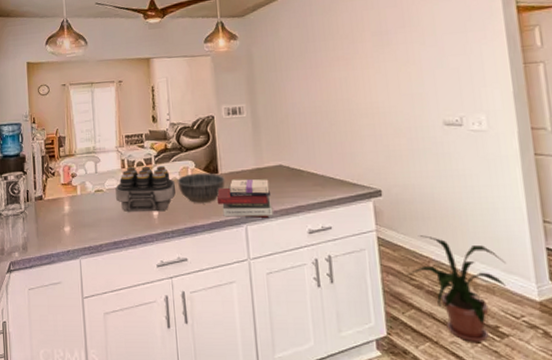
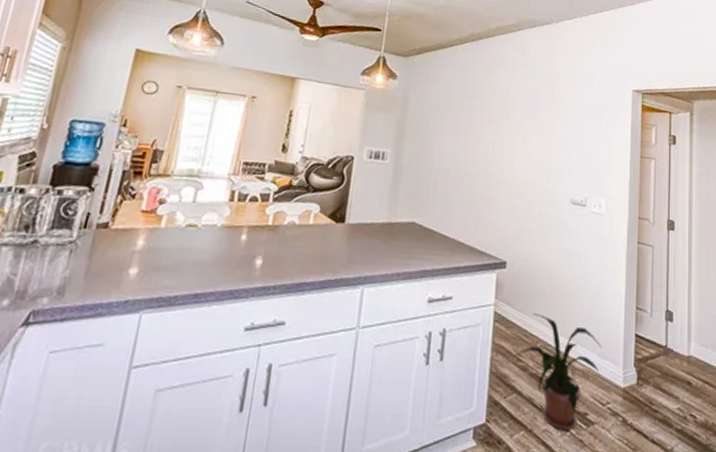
spice rack: present [115,166,176,212] -> none [212,200,293,261]
bowl: present [177,173,225,203] -> none [294,219,351,256]
books: present [217,179,273,219] -> none [337,232,398,281]

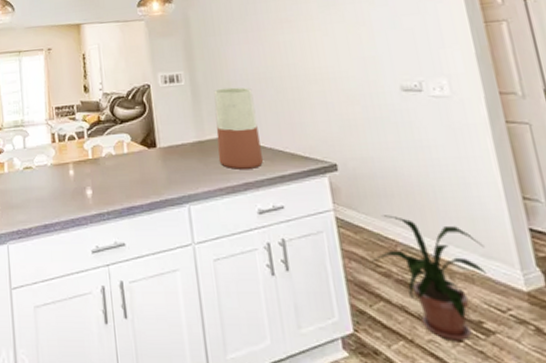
vase: none [403,173,450,257] -> present [213,87,263,169]

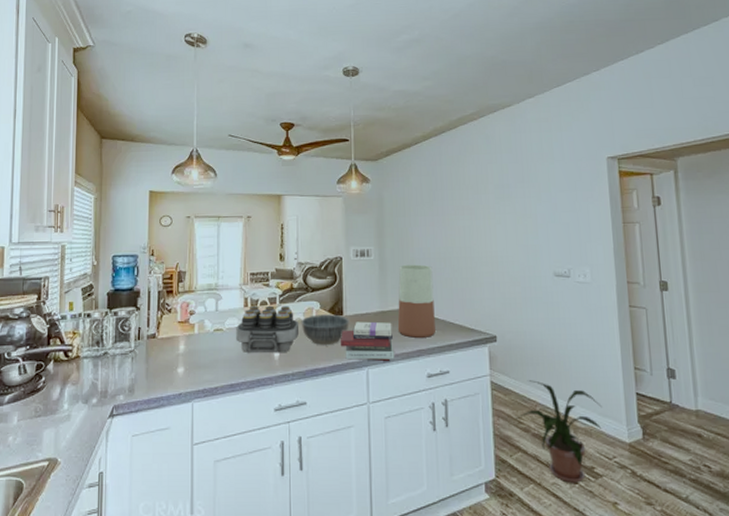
spice rack: none [45,140,111,191] -> present [236,305,300,353]
bowl: none [112,146,164,180] -> present [301,314,349,345]
books: none [156,153,219,198] -> present [341,321,395,362]

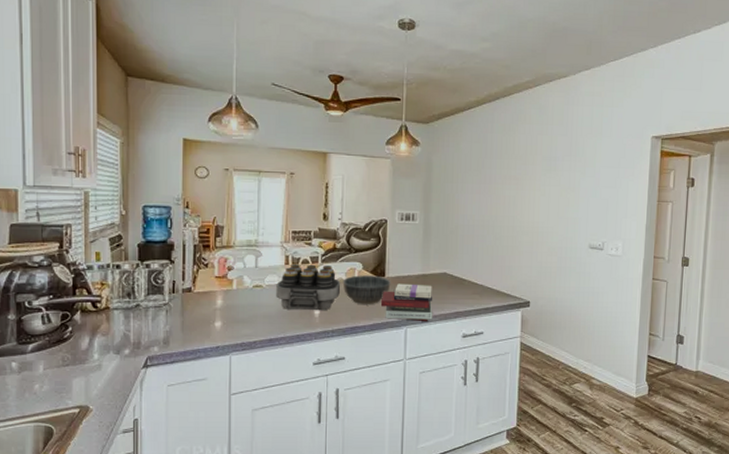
vase: present [397,264,435,338] -> none [437,230,476,301]
house plant: present [516,380,602,483] -> none [540,342,617,431]

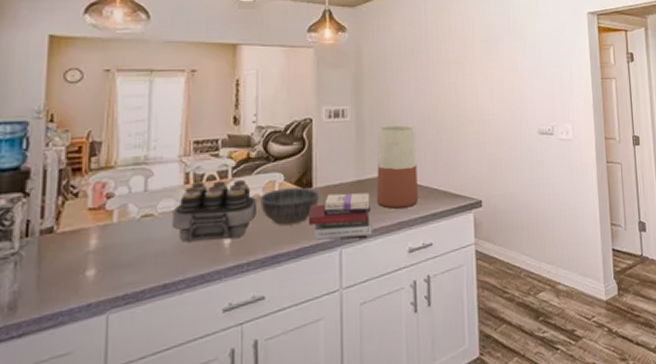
vase: none [437,230,476,301] -> present [376,125,418,209]

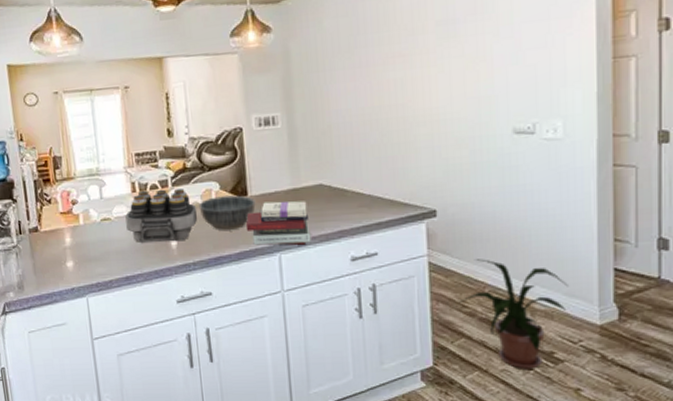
vase: present [376,125,418,209] -> none [313,130,360,217]
house plant: none [500,245,582,350] -> present [459,259,568,369]

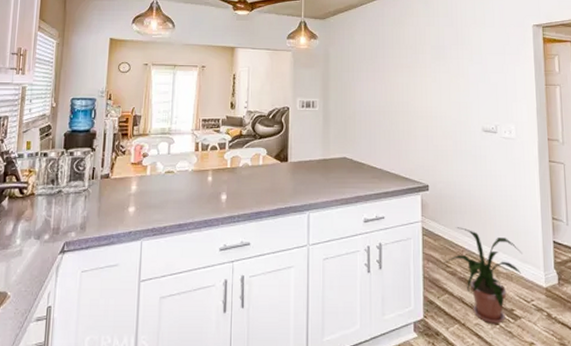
spice rack: present [125,189,198,243] -> none [186,150,247,196]
bowl: present [198,195,256,230] -> none [248,160,294,189]
books: present [246,201,311,246] -> none [285,168,334,207]

